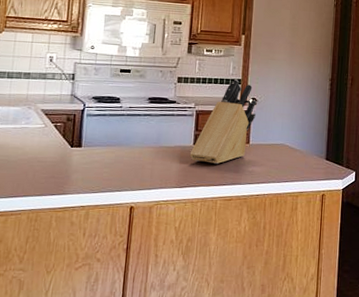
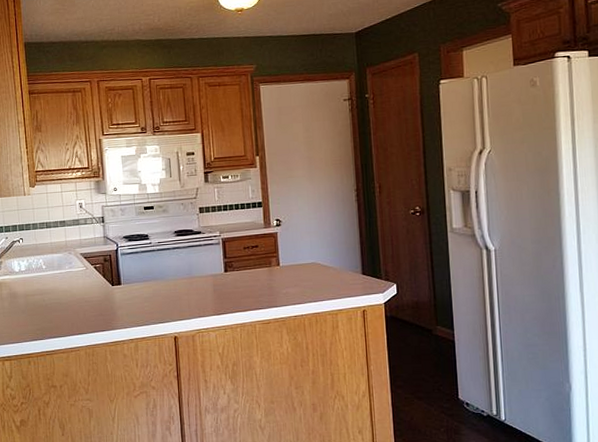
knife block: present [189,79,257,165] -> none [222,202,282,290]

